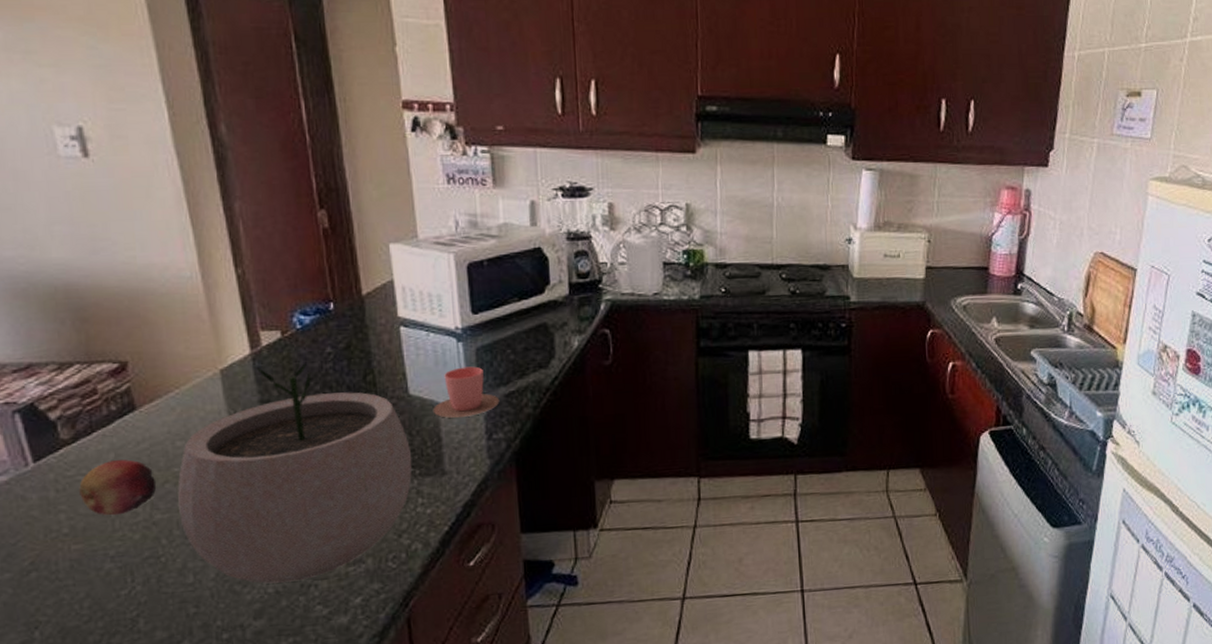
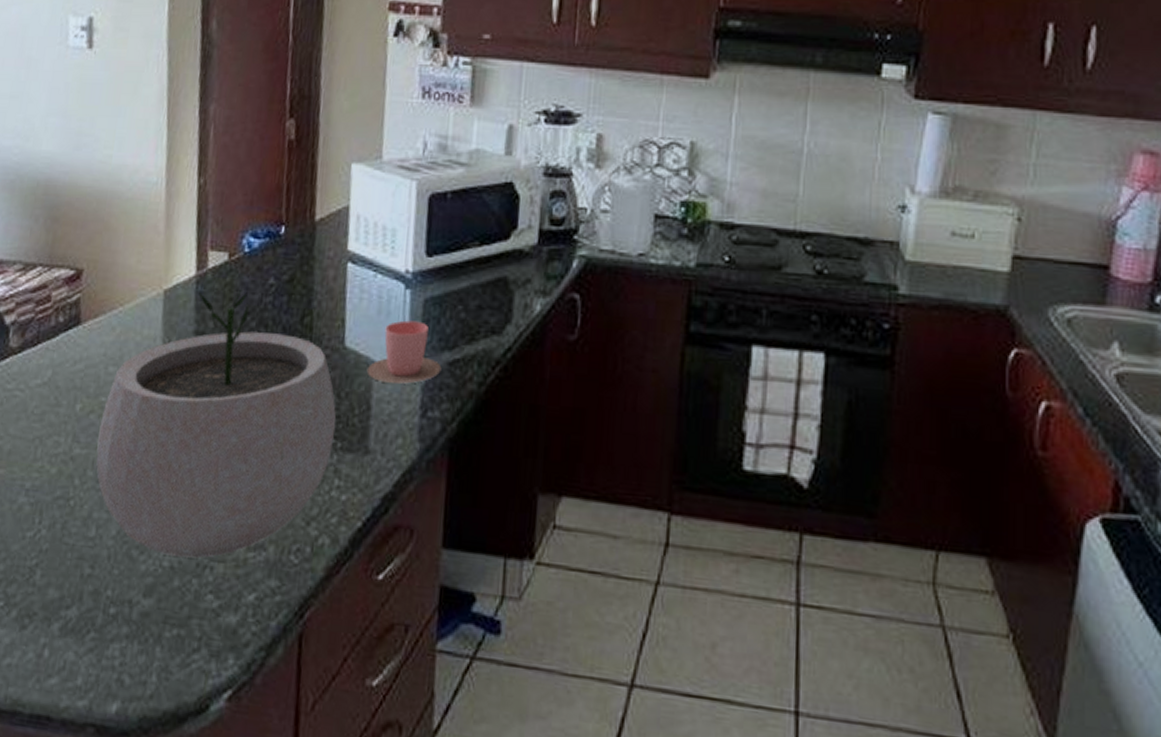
fruit: present [79,459,157,516] -> none [13,377,83,442]

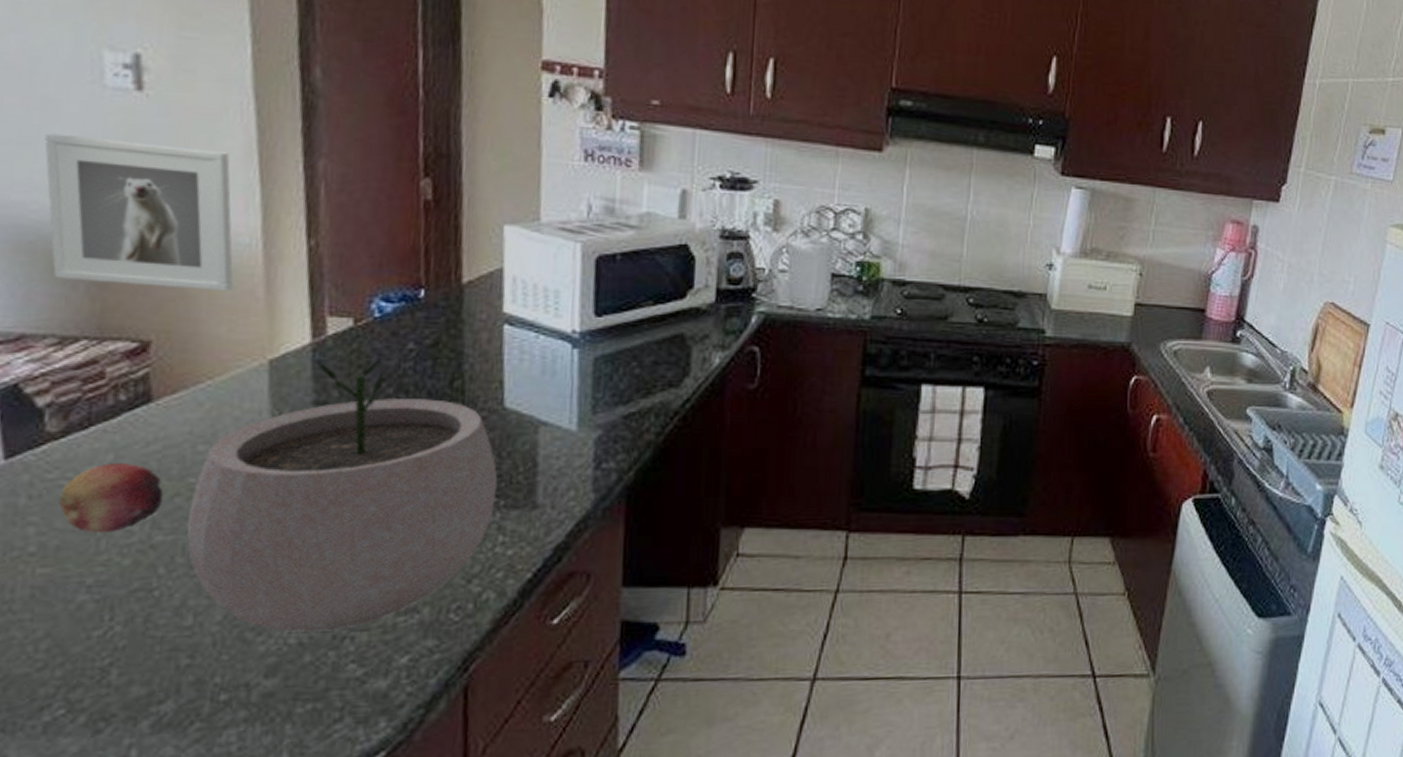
fruit: none [13,377,83,442] -> present [59,462,164,534]
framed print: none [24,88,147,226] -> present [44,133,234,292]
cup: present [366,320,442,384] -> none [531,379,616,439]

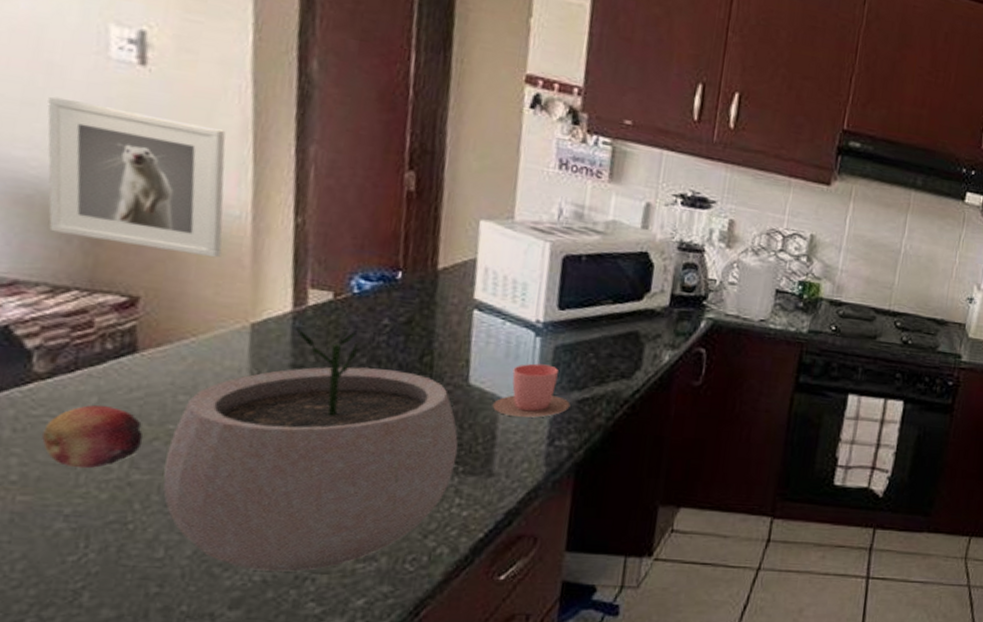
cup: none [531,379,616,439] -> present [492,363,571,418]

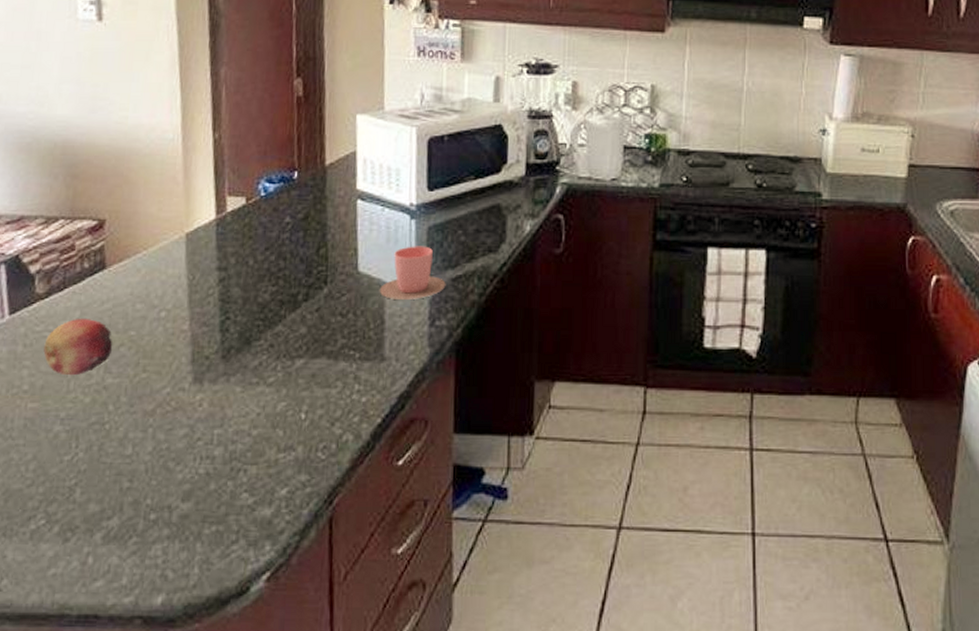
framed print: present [47,96,226,258] -> none [38,58,162,178]
plant pot: present [163,325,458,572] -> none [128,227,354,464]

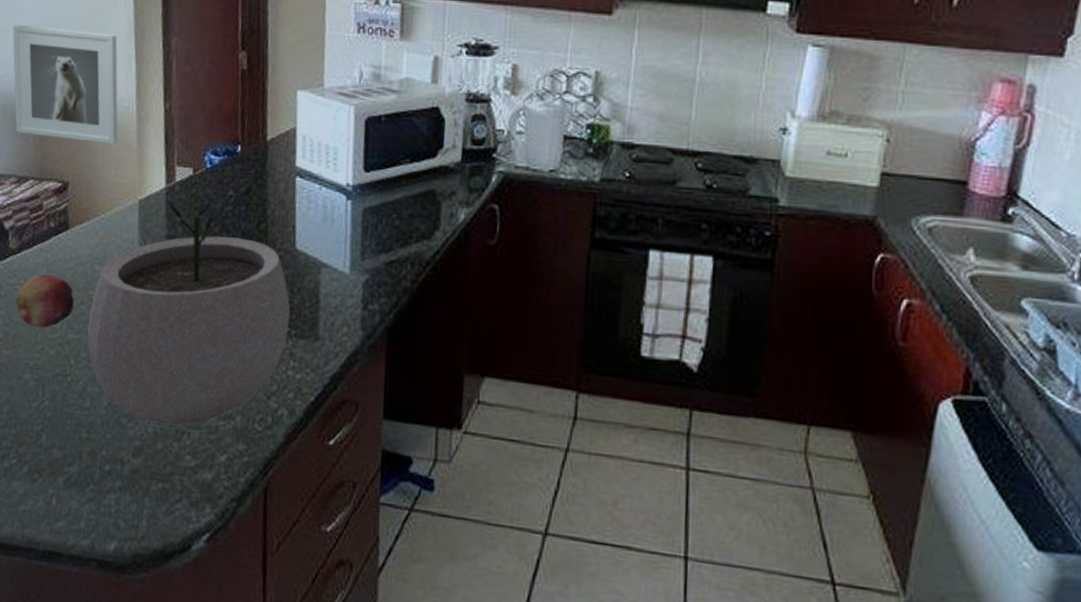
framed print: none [38,58,162,178] -> present [12,24,118,145]
plant pot: none [128,227,354,464] -> present [87,198,290,426]
cup: present [379,246,446,299] -> none [315,227,380,281]

